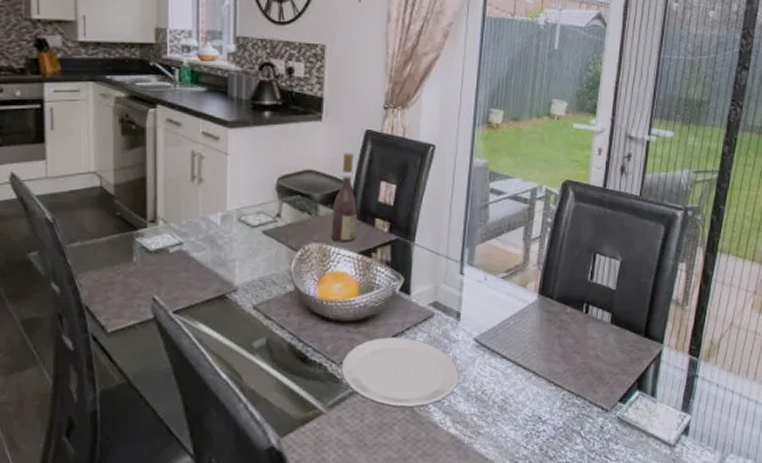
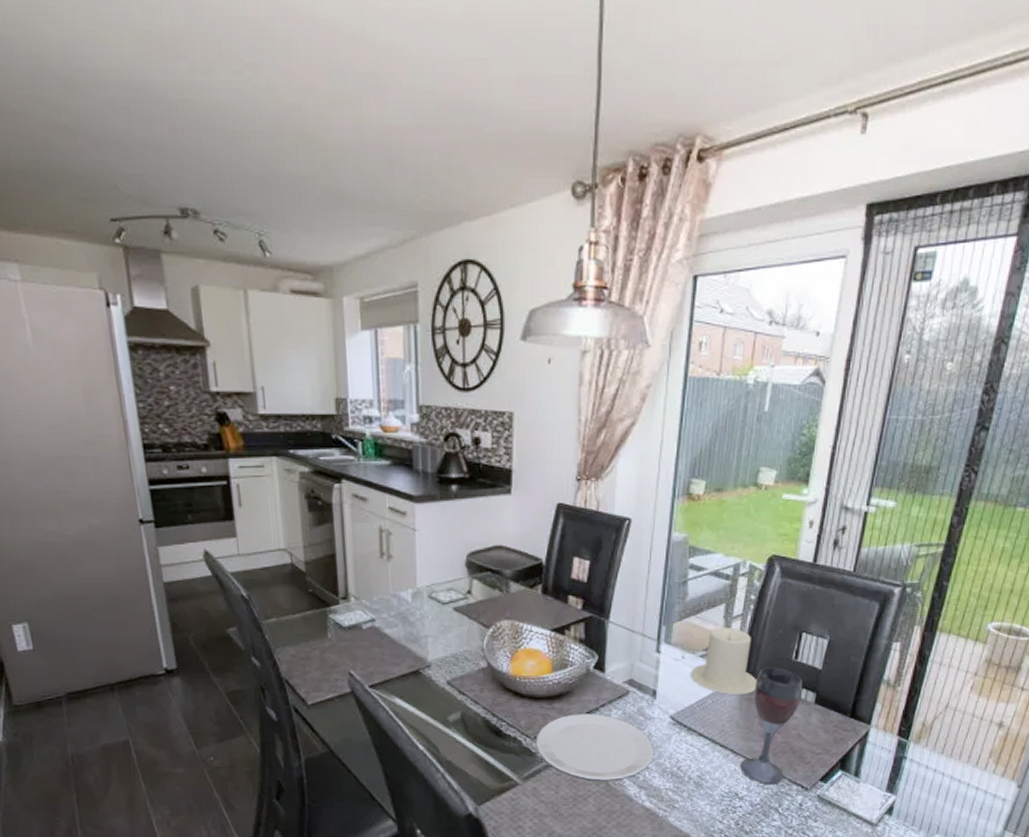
wine bottle: present [331,153,358,244] -> none [523,527,550,621]
candle: none [493,249,557,316] -> present [691,627,758,695]
cup: none [543,288,599,407] -> present [740,667,803,785]

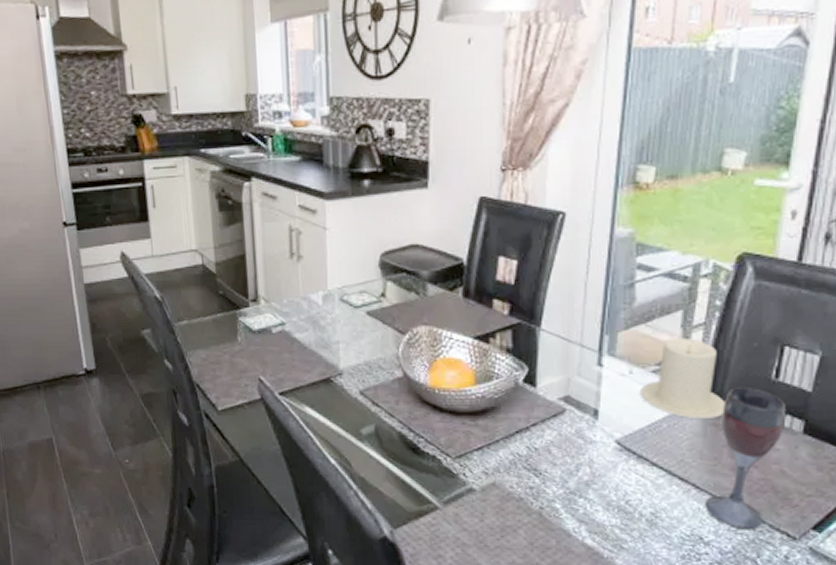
plate: present [535,713,654,782] -> none [457,433,597,512]

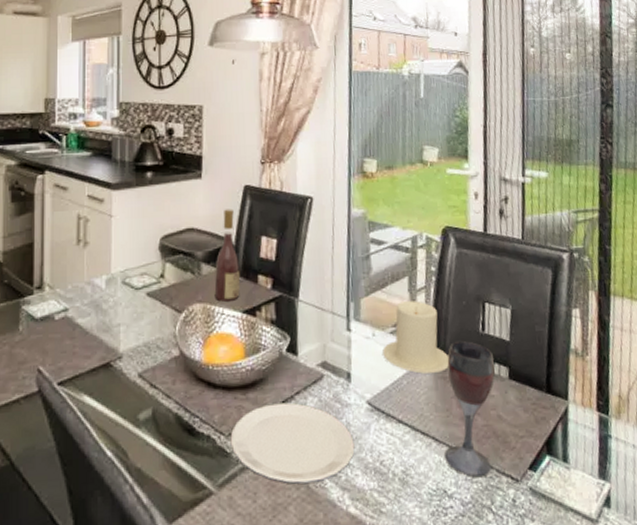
wine bottle: none [442,224,472,327] -> present [214,209,241,303]
plate: none [457,433,597,512] -> present [230,402,355,485]

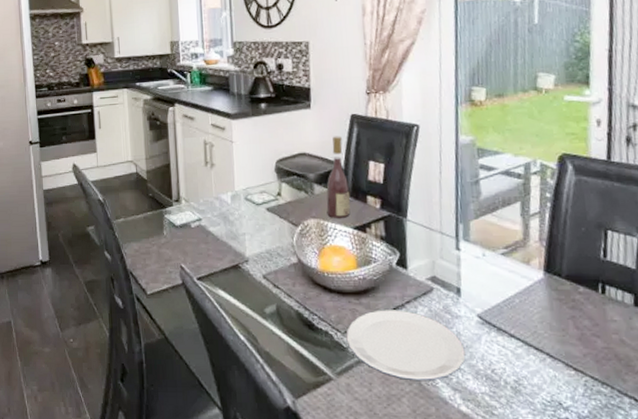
candle: present [383,301,450,374] -> none [493,225,566,294]
cup: present [445,341,496,478] -> none [560,266,619,396]

